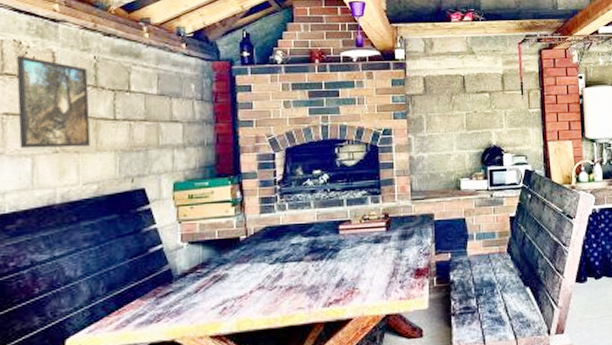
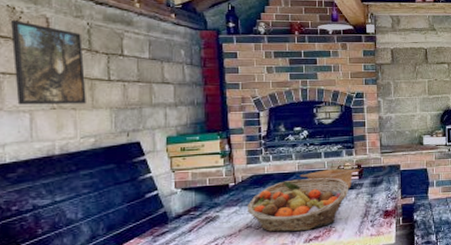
fruit basket: none [259,229,375,294] -> present [247,178,349,232]
serving bowl: none [318,218,387,242] -> present [299,168,360,188]

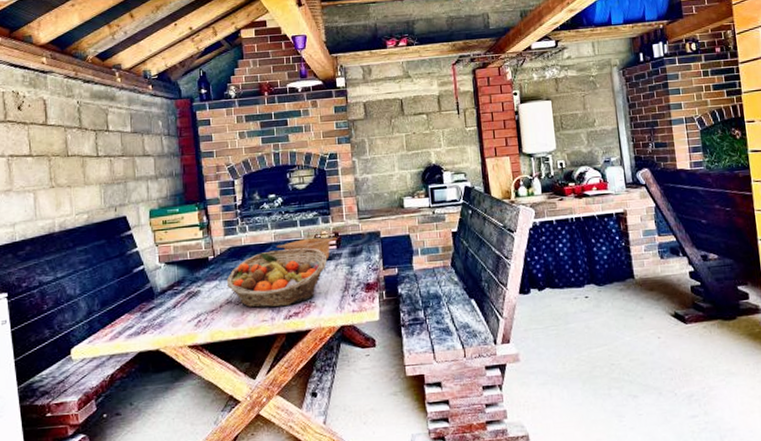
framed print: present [10,20,86,105] -> none [15,105,79,185]

